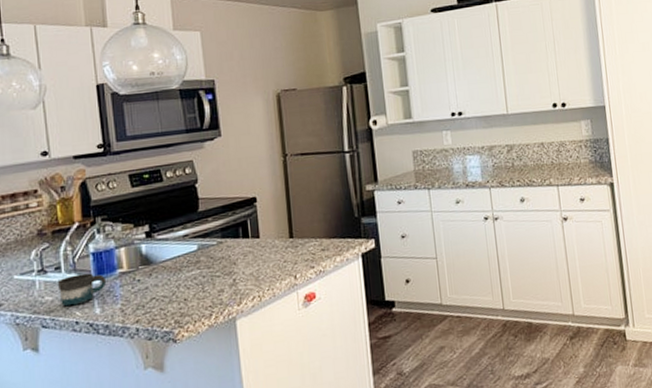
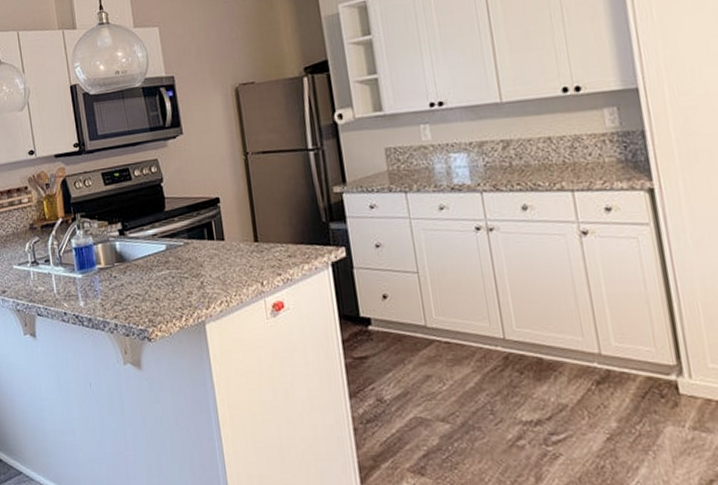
mug: present [58,273,107,307] -> none [48,267,88,298]

